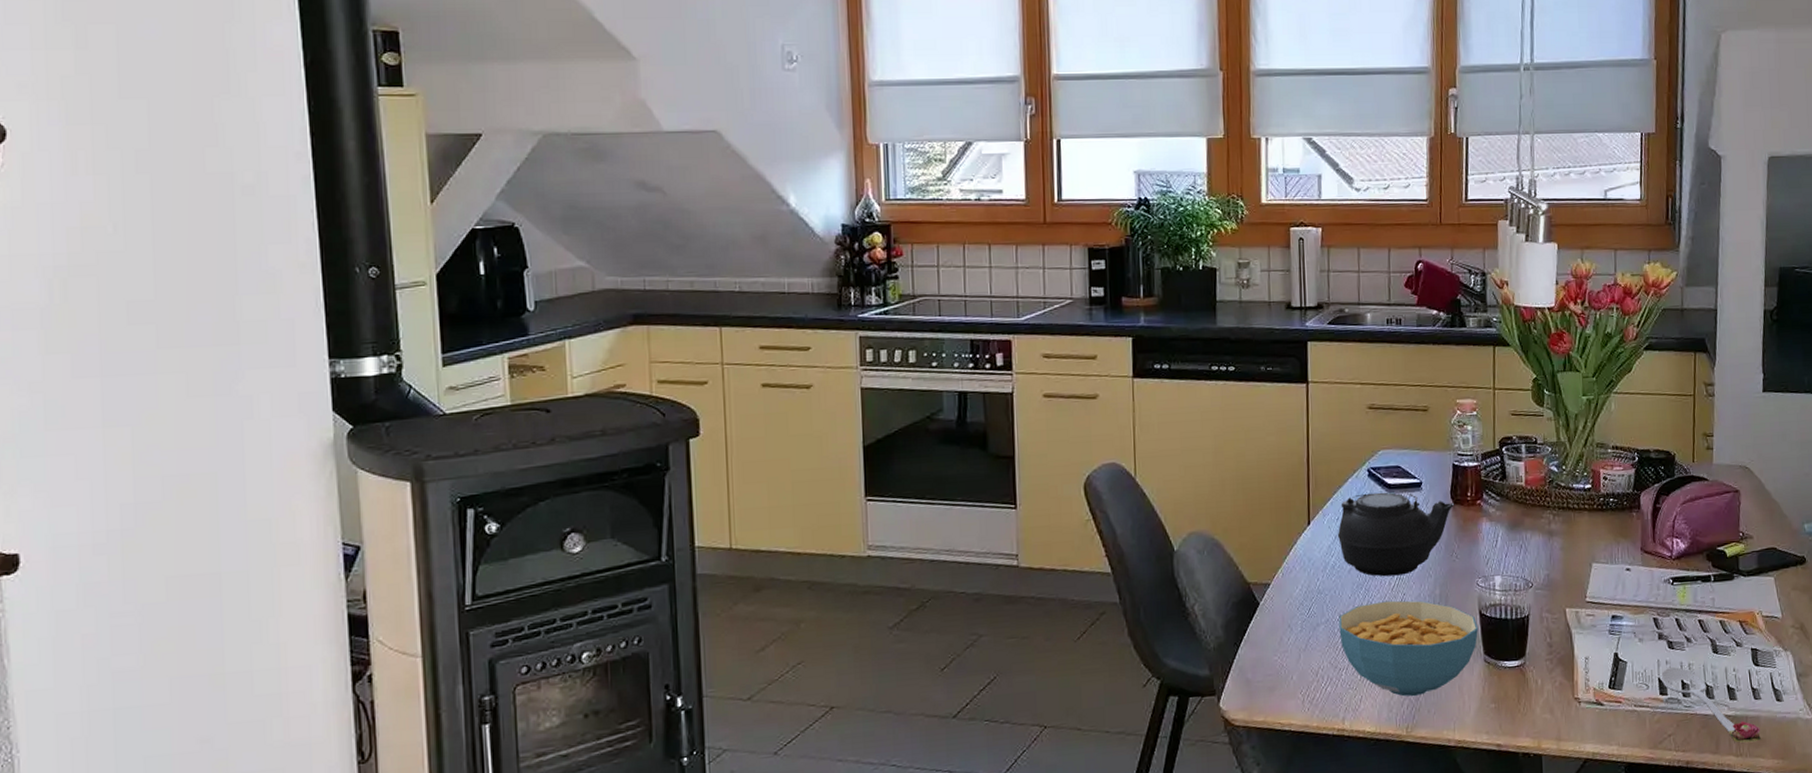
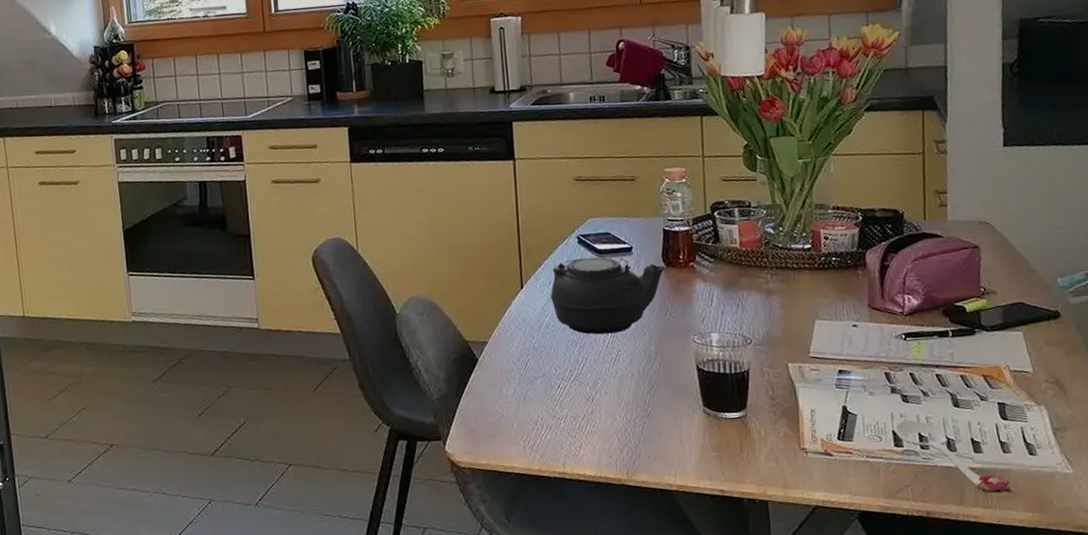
cereal bowl: present [1338,600,1479,697] -> none [555,356,697,445]

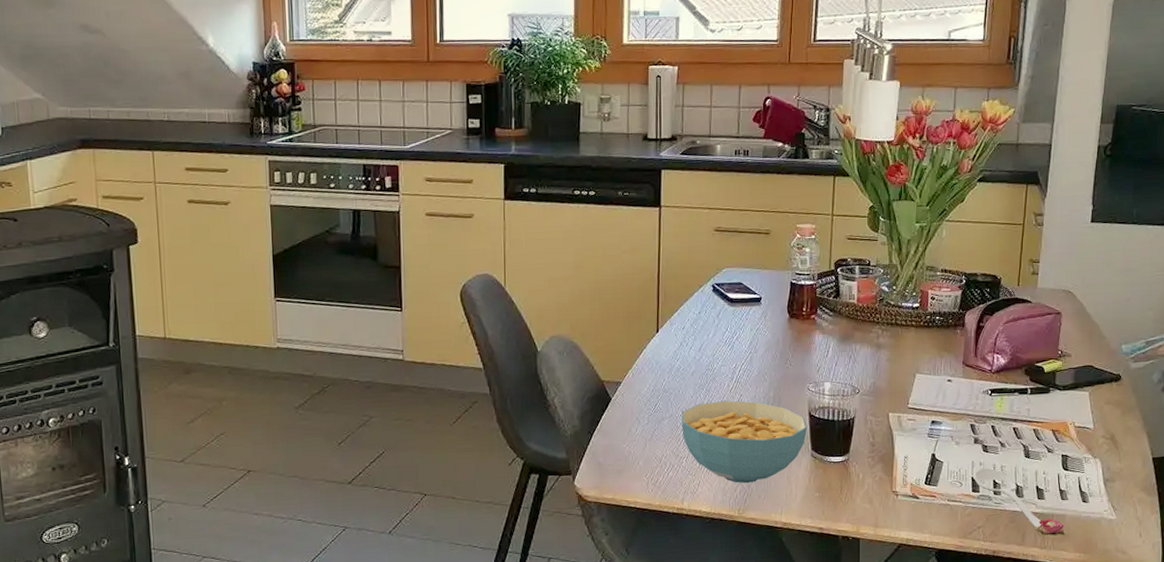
teapot: present [550,257,667,335] -> none [682,305,791,380]
cereal bowl: none [555,356,697,445] -> present [681,400,808,484]

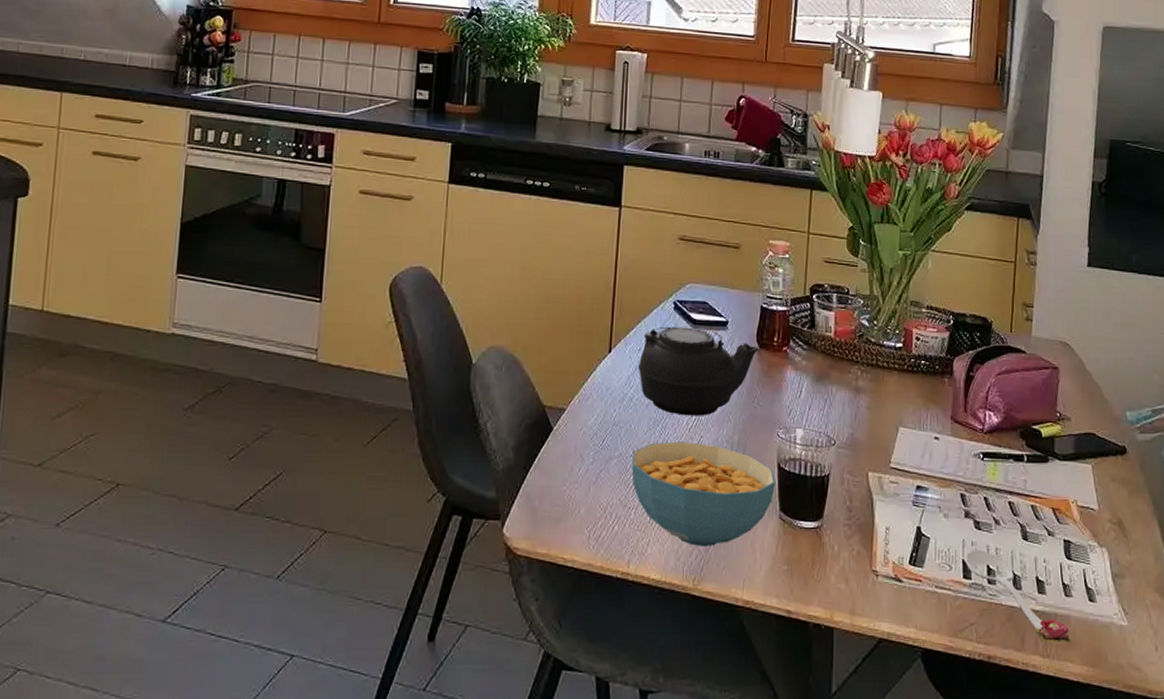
teapot: none [682,305,791,380] -> present [637,326,760,416]

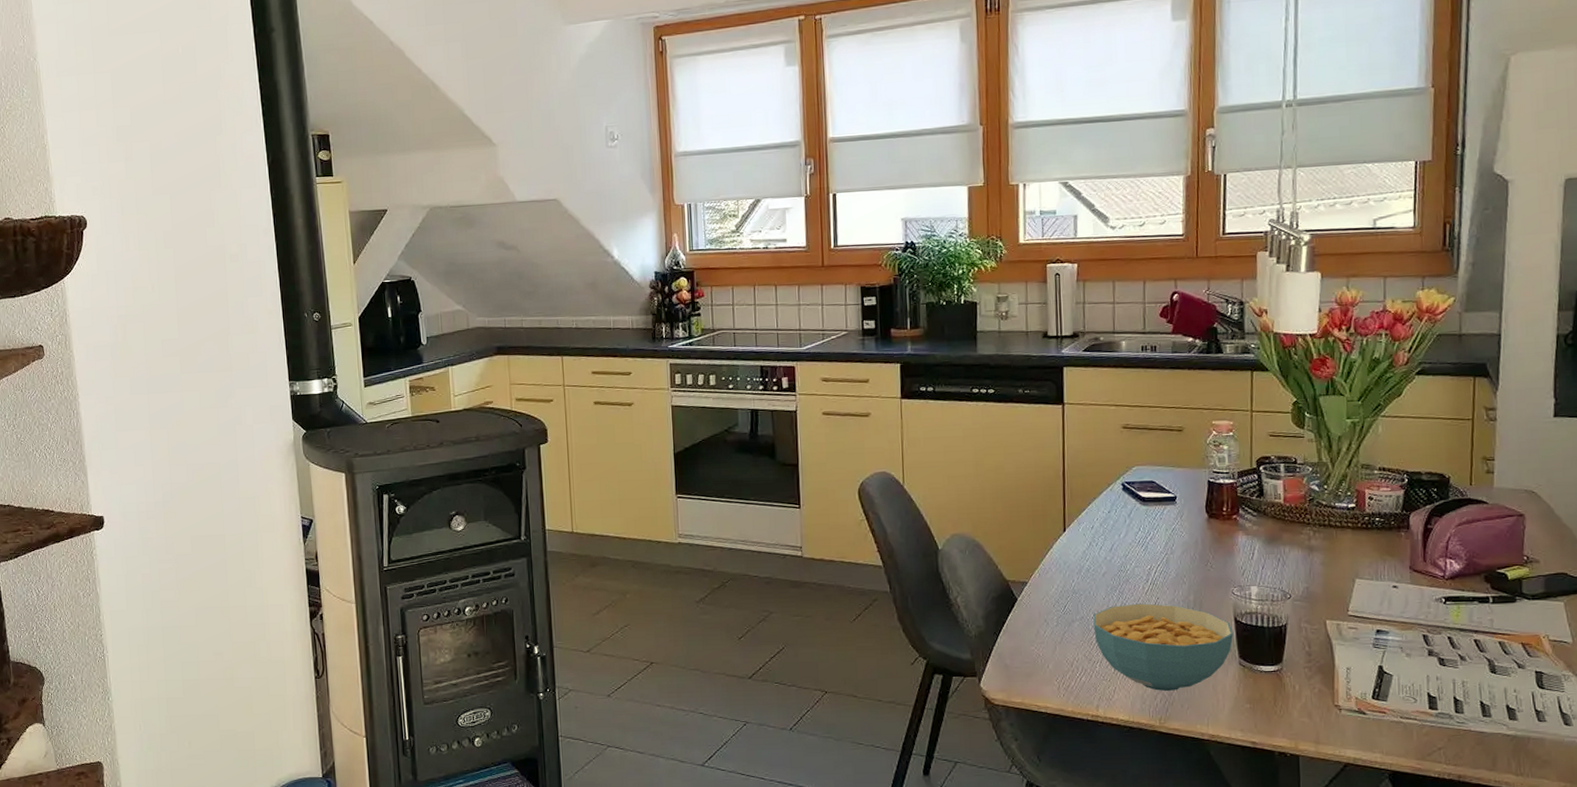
teapot: present [637,326,760,416] -> none [1092,504,1210,581]
spoon: present [965,550,1070,644] -> none [1430,684,1545,764]

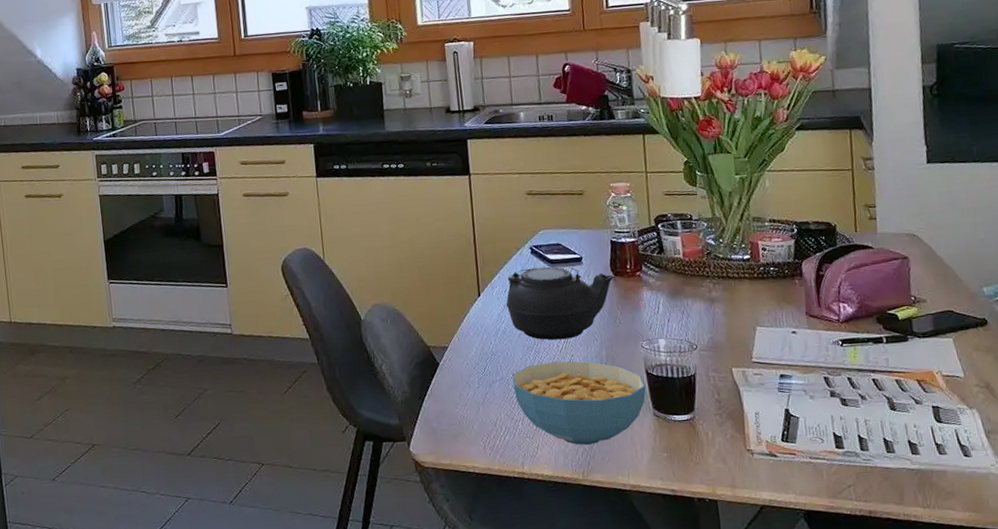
teapot: none [1092,504,1210,581] -> present [506,266,615,340]

